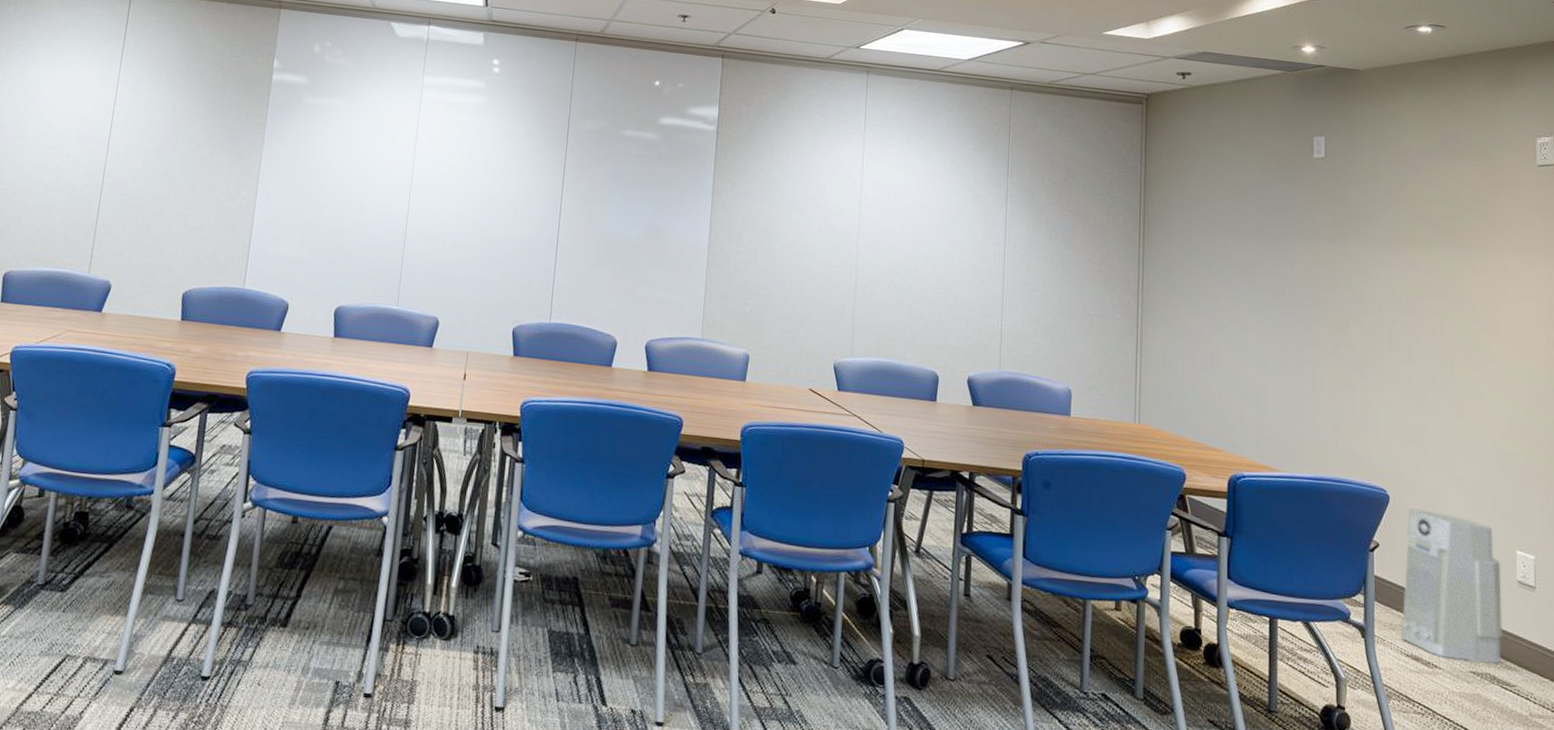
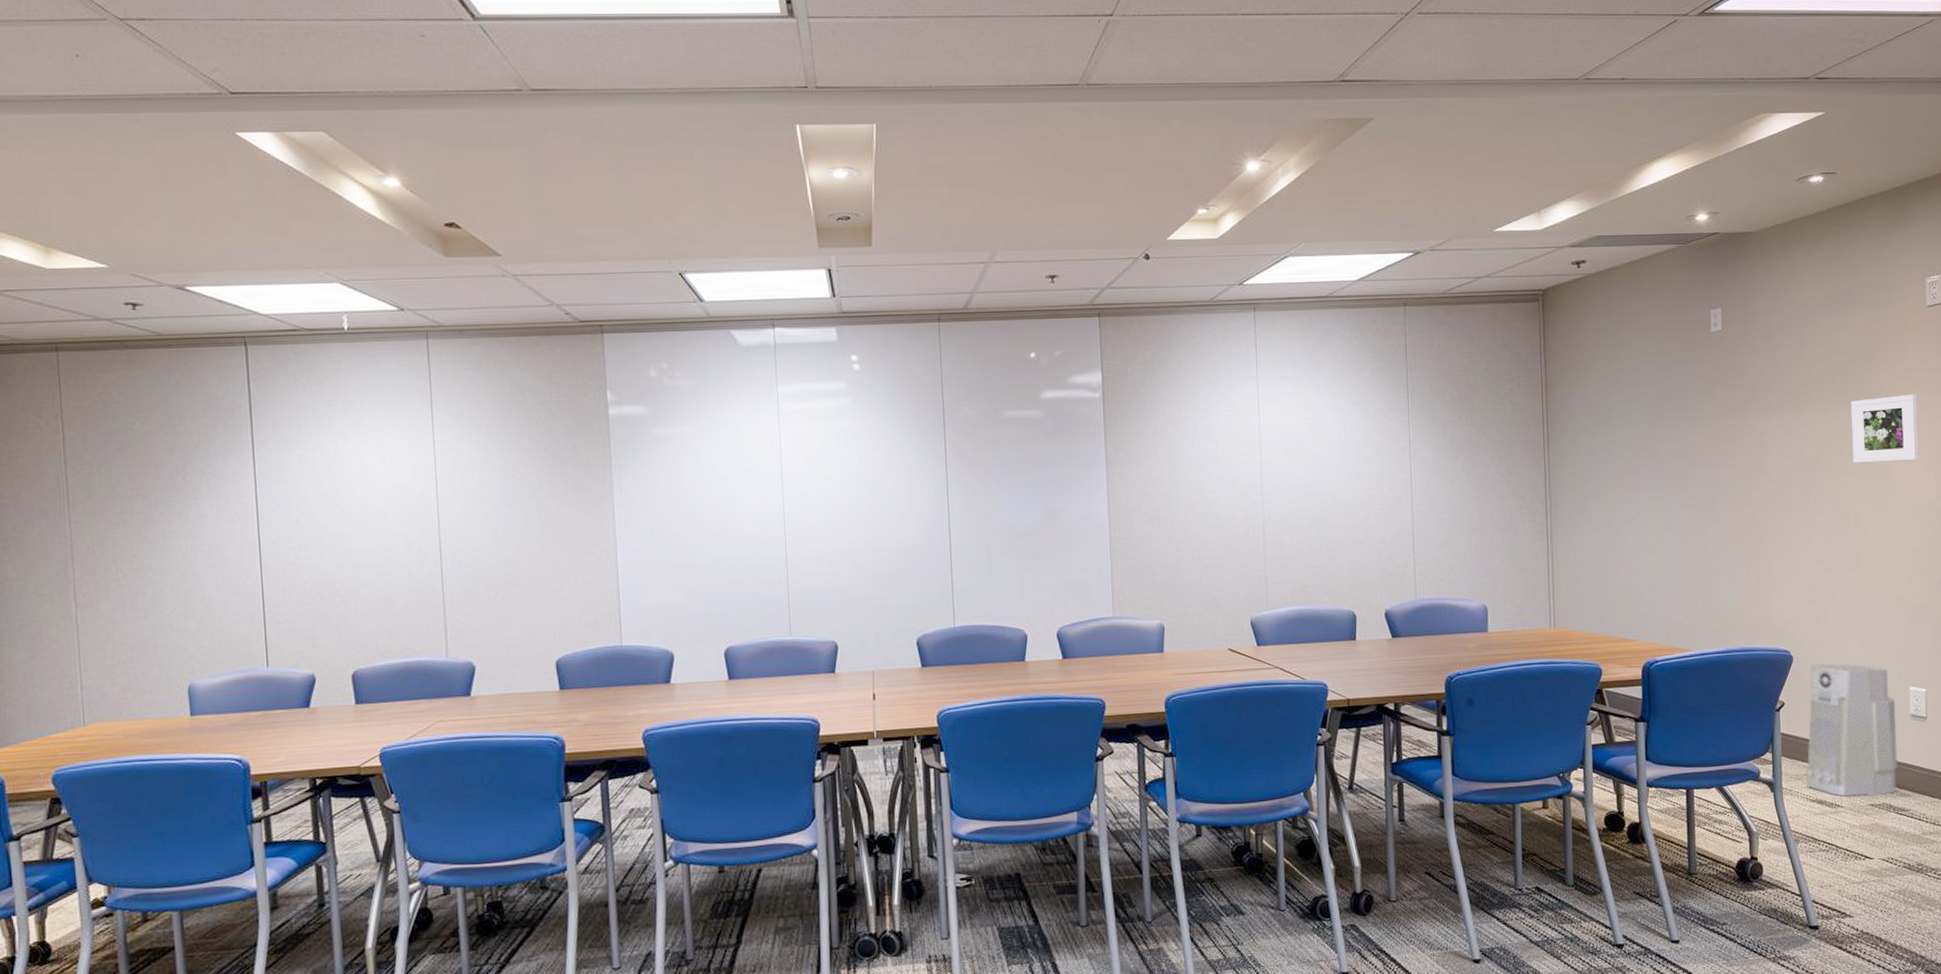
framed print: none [1456,246,1529,316] -> present [1850,394,1919,463]

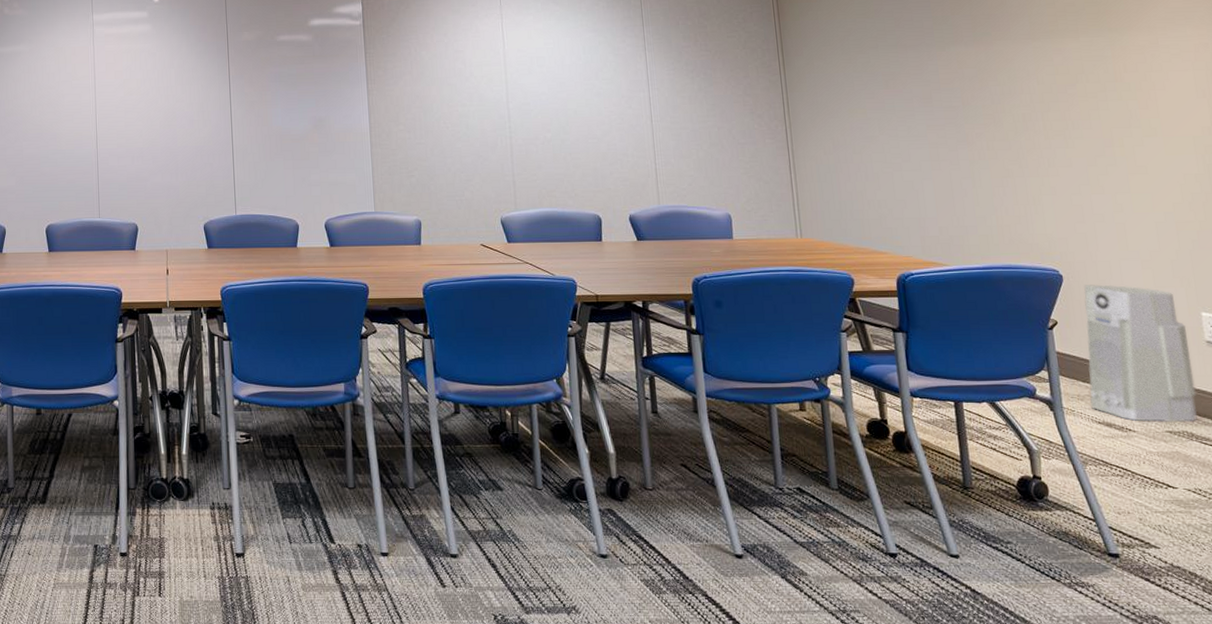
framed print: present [1850,394,1919,463] -> none [1103,24,1188,90]

